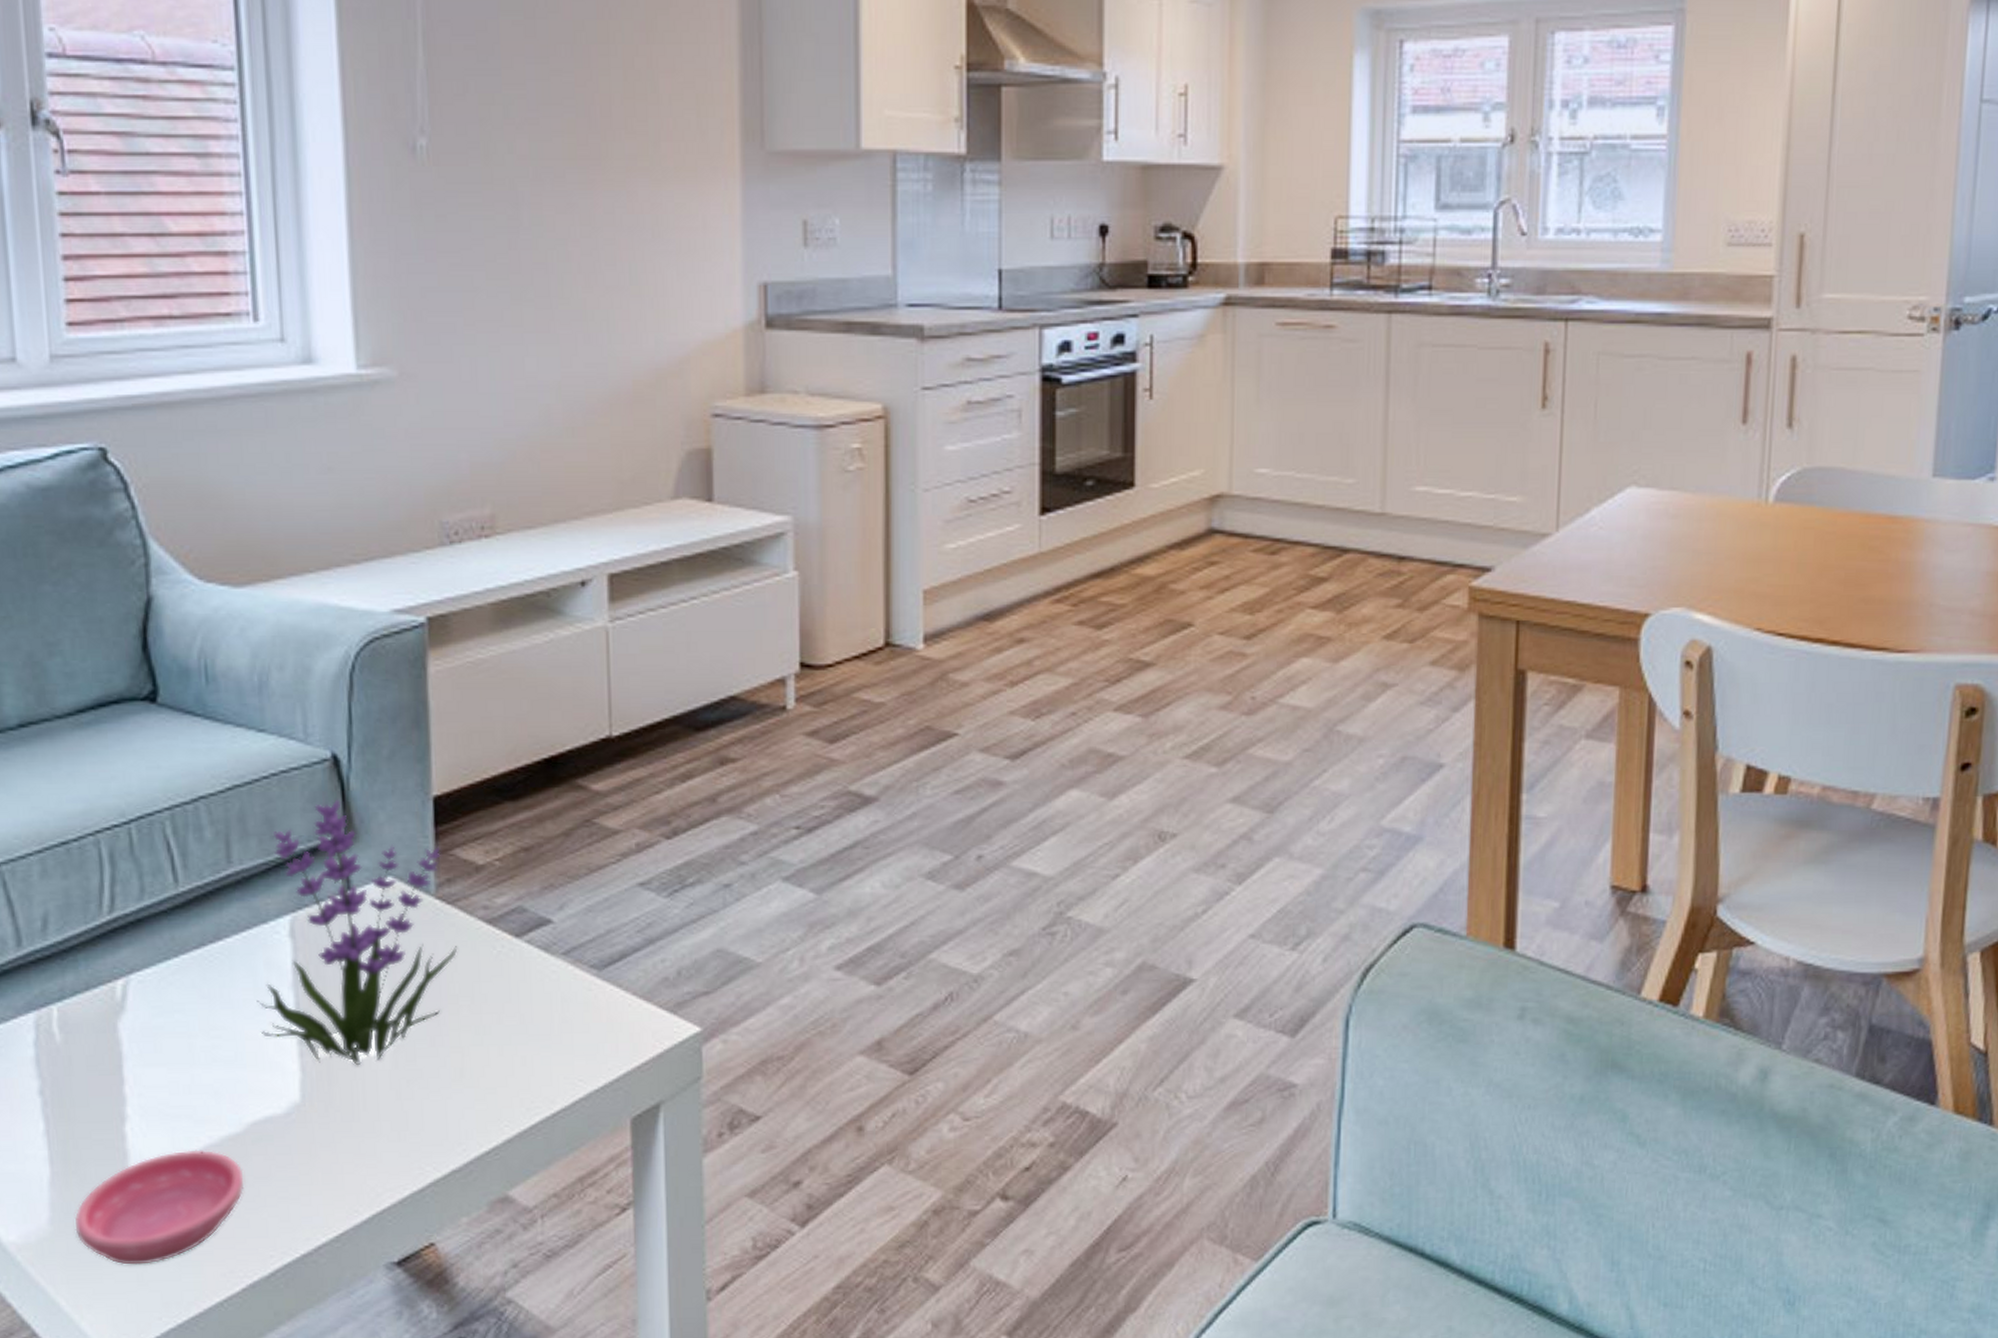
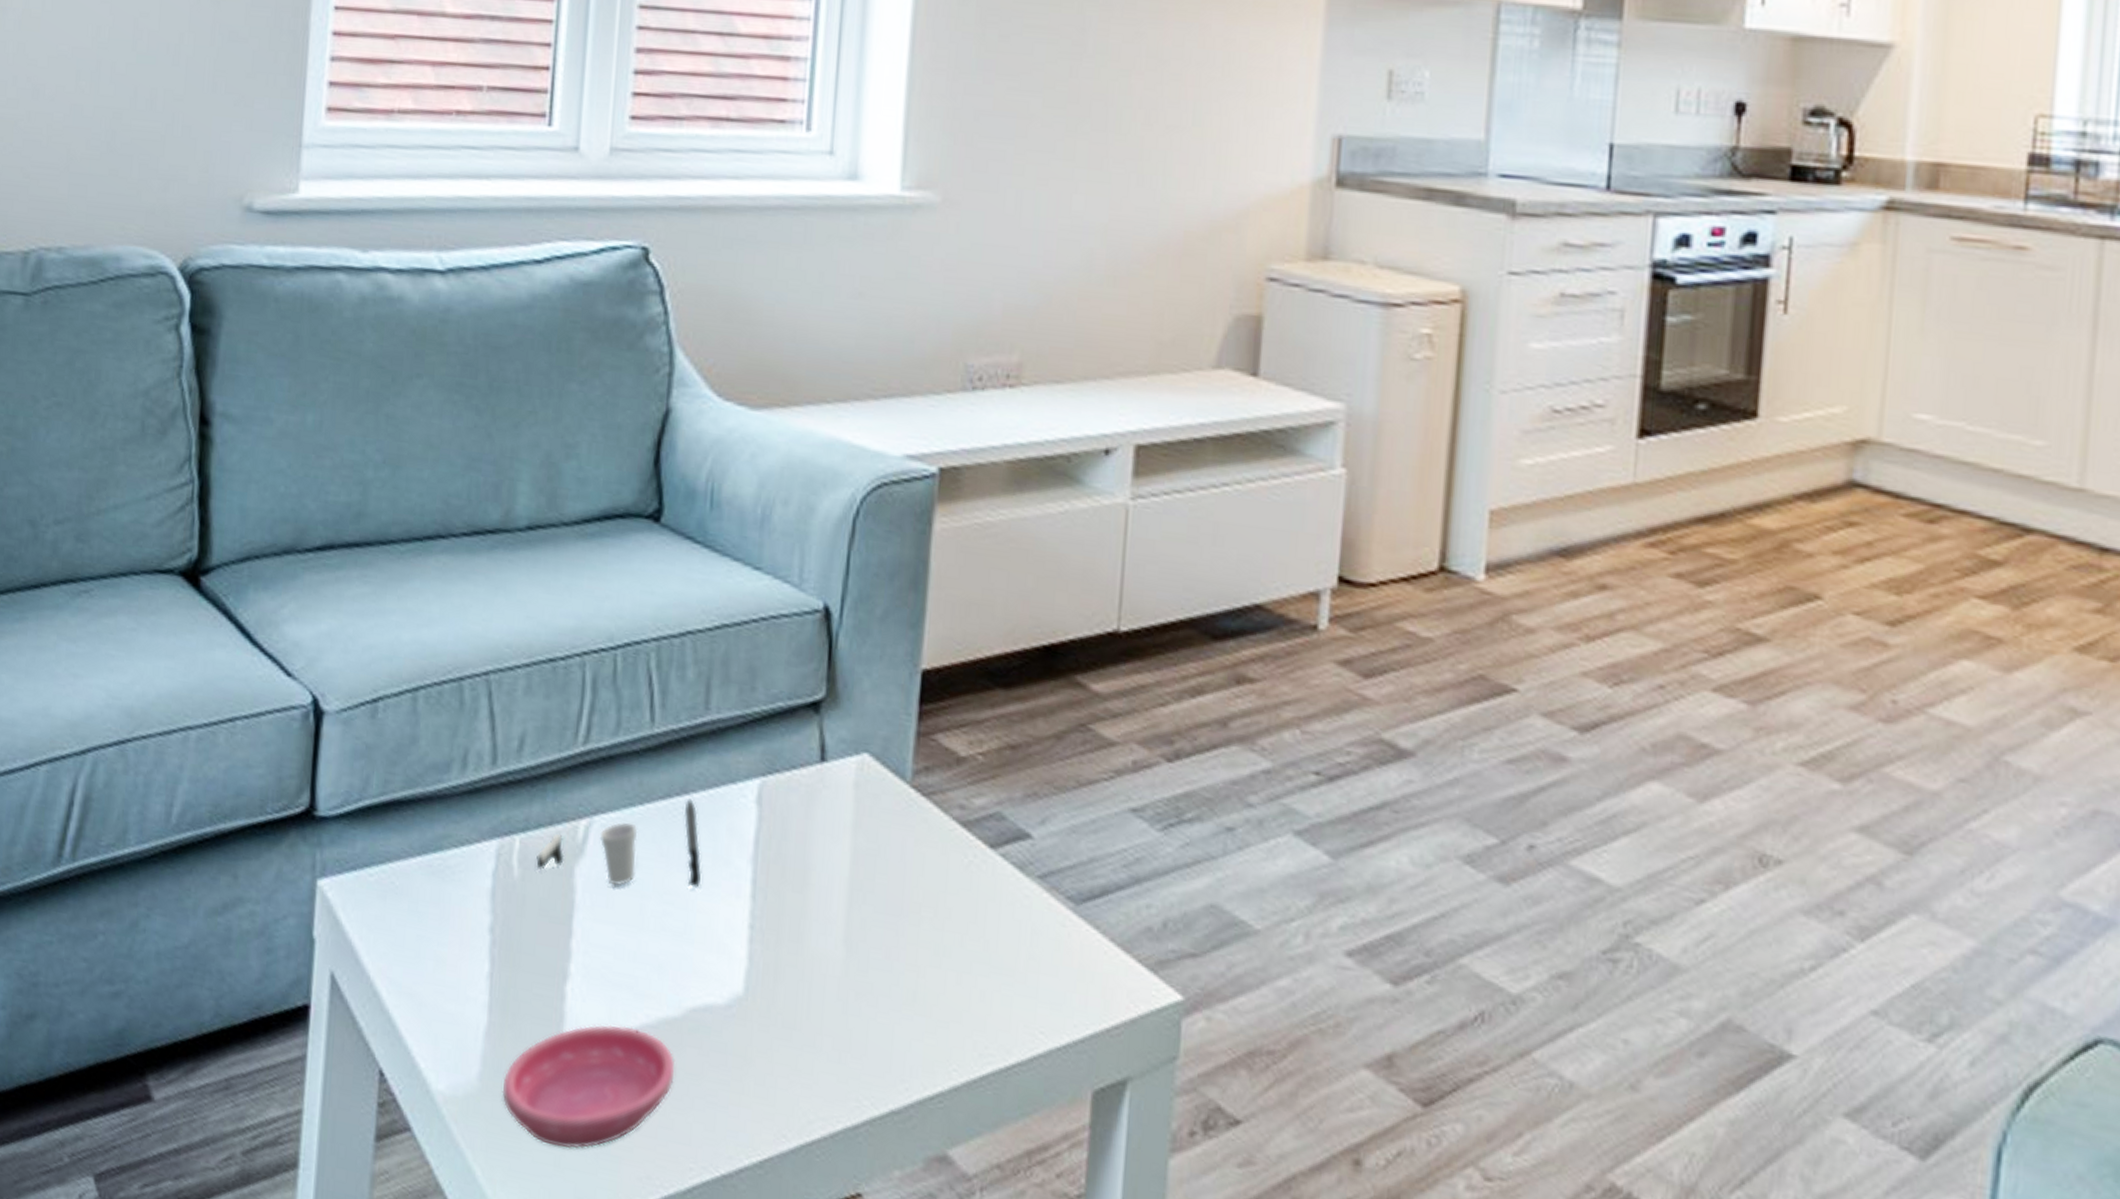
cup: none [77,944,246,1032] -> present [536,799,702,889]
plant: present [257,799,458,1066] -> none [714,656,928,966]

